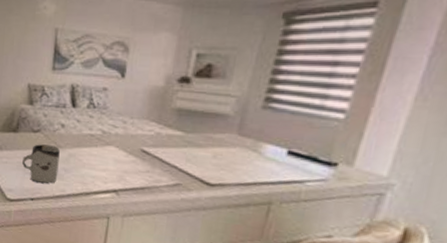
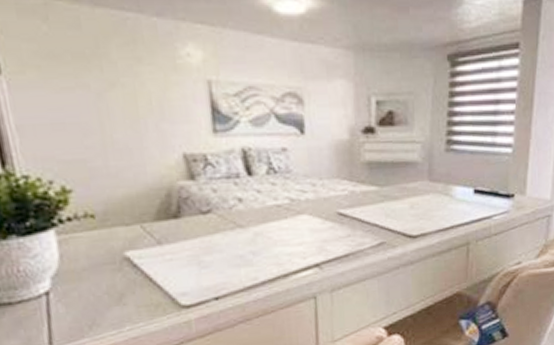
cup: present [22,144,60,184] -> none [194,226,245,277]

